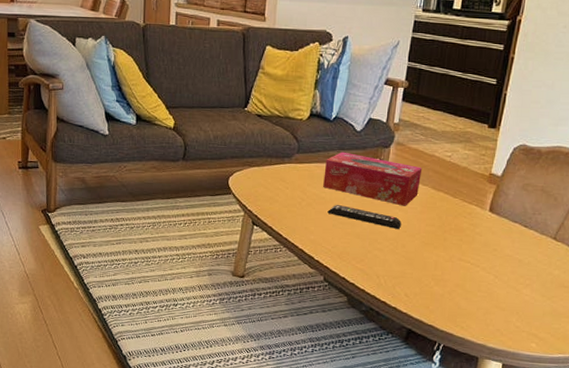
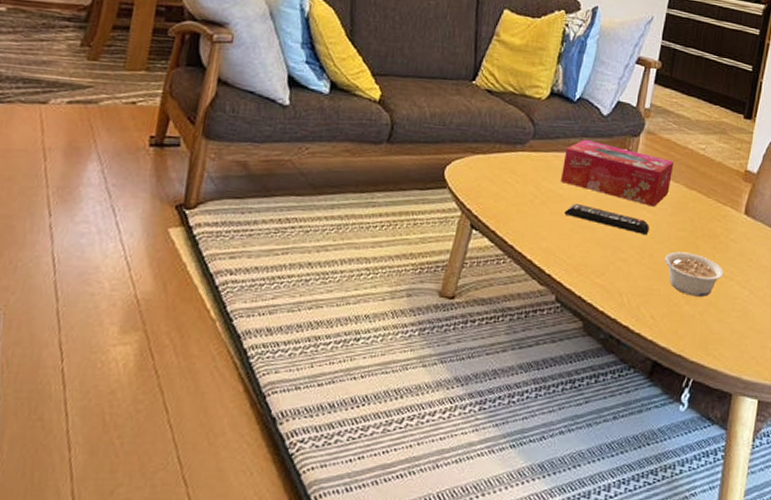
legume: none [416,243,471,280] -> present [665,251,724,297]

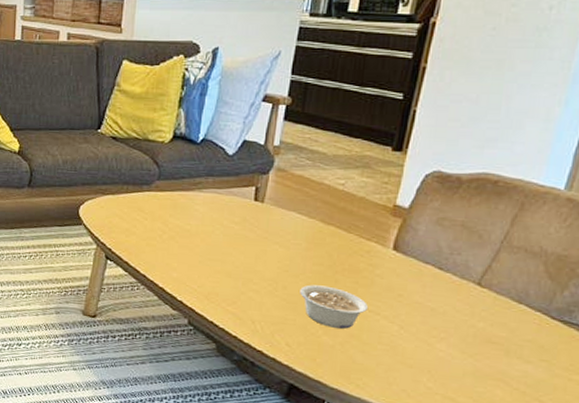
tissue box: present [561,139,675,207] -> none [188,178,309,242]
remote control: present [564,203,649,236] -> none [193,238,282,269]

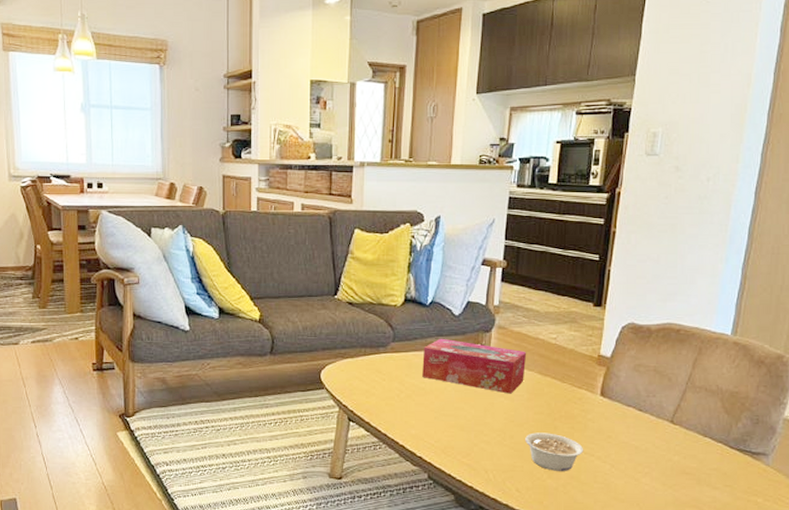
tissue box: none [188,178,309,242] -> present [422,338,527,394]

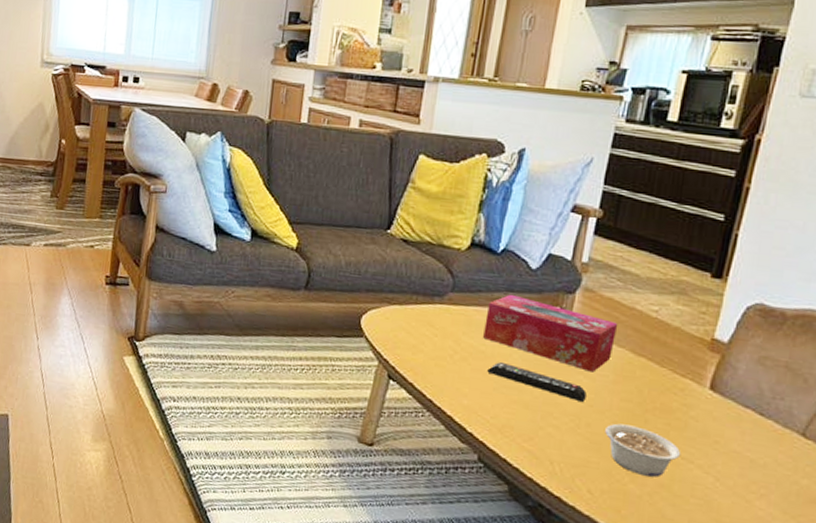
remote control: none [428,394,508,420] -> present [487,361,587,403]

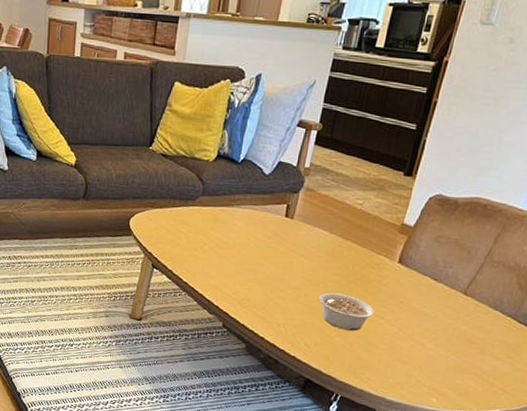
tissue box: present [483,294,618,372] -> none [227,195,332,254]
remote control: present [487,361,587,403] -> none [230,249,306,278]

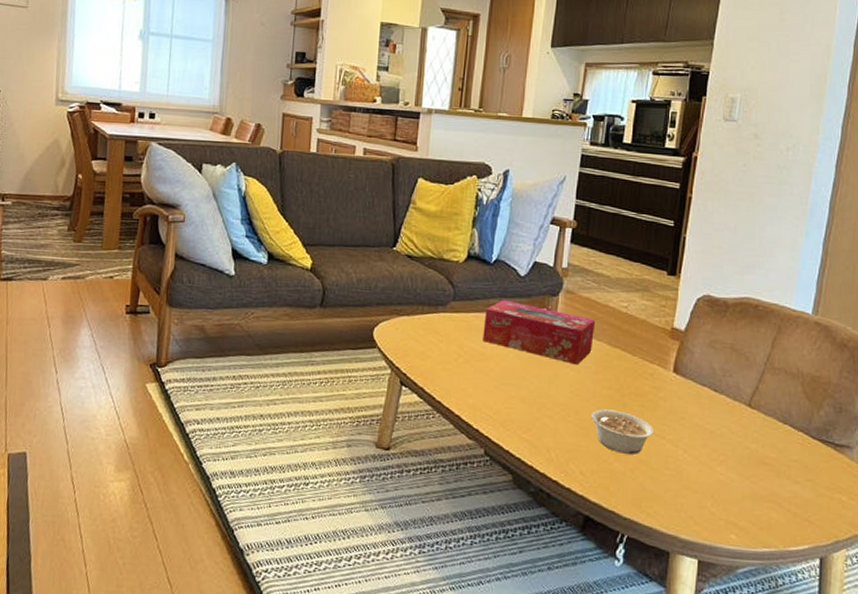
tissue box: none [227,195,332,254] -> present [483,299,596,365]

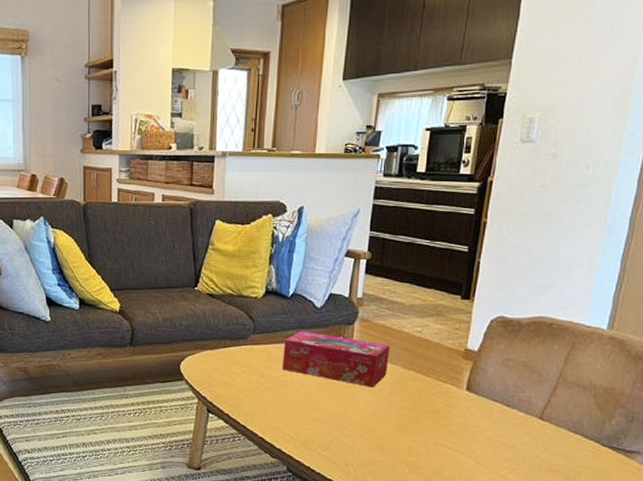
legume: present [591,409,655,454] -> none [387,427,448,466]

